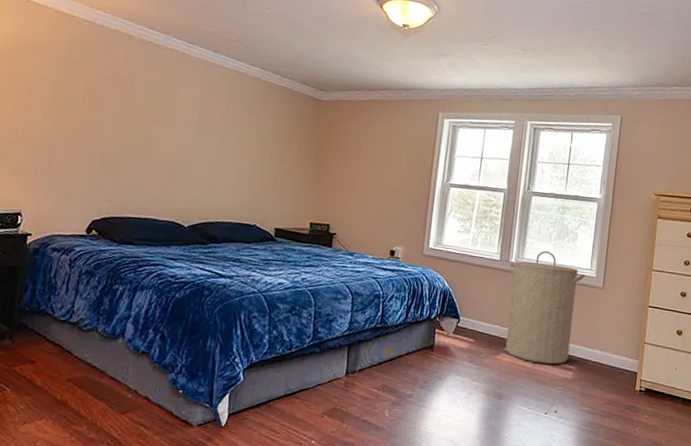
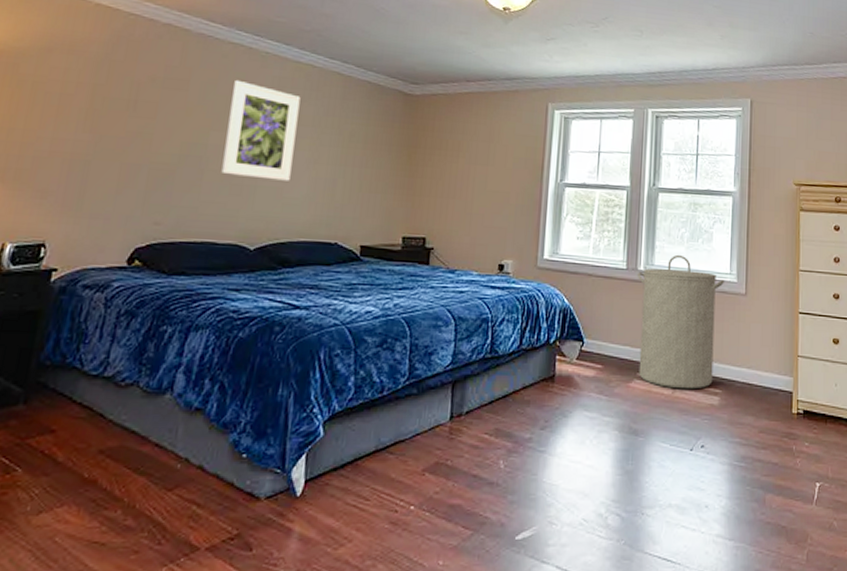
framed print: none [161,81,226,171] -> present [221,79,301,181]

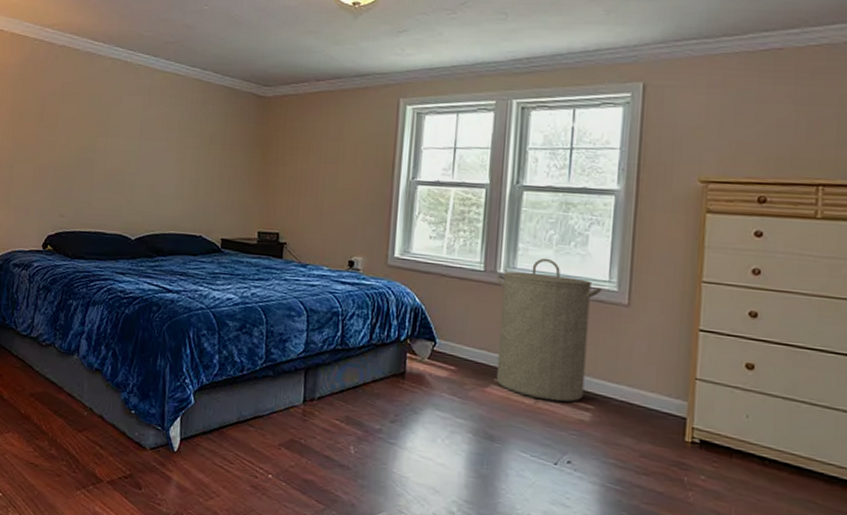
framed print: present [221,79,301,181] -> none [107,91,168,180]

